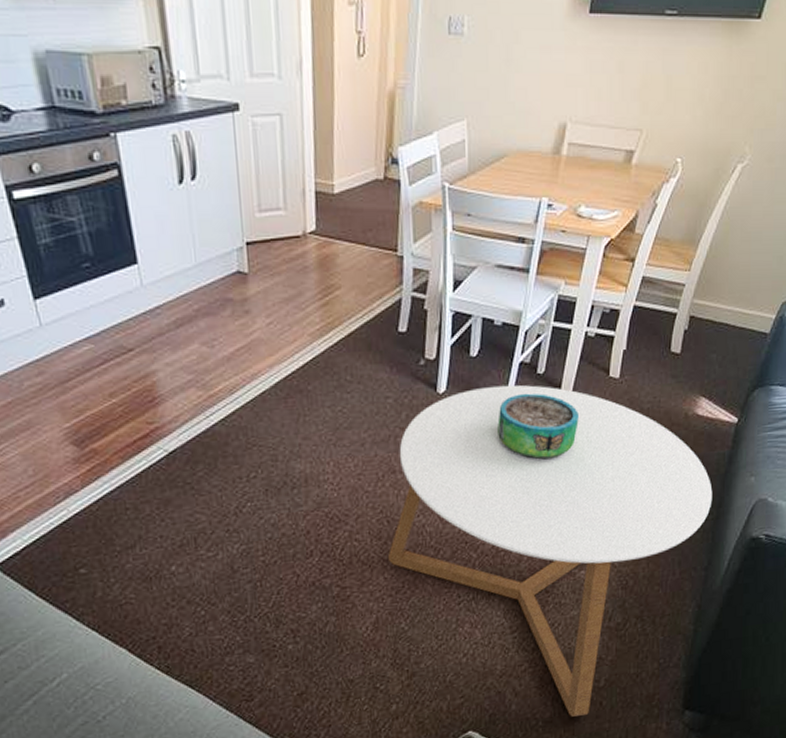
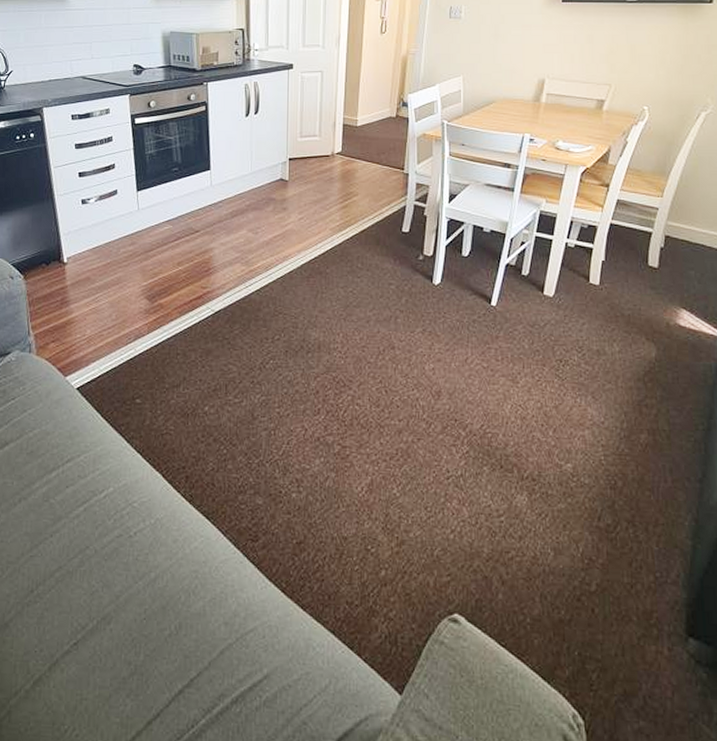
coffee table: present [387,384,713,717] -> none [384,282,702,620]
decorative bowl: present [498,393,579,460] -> none [486,291,561,352]

